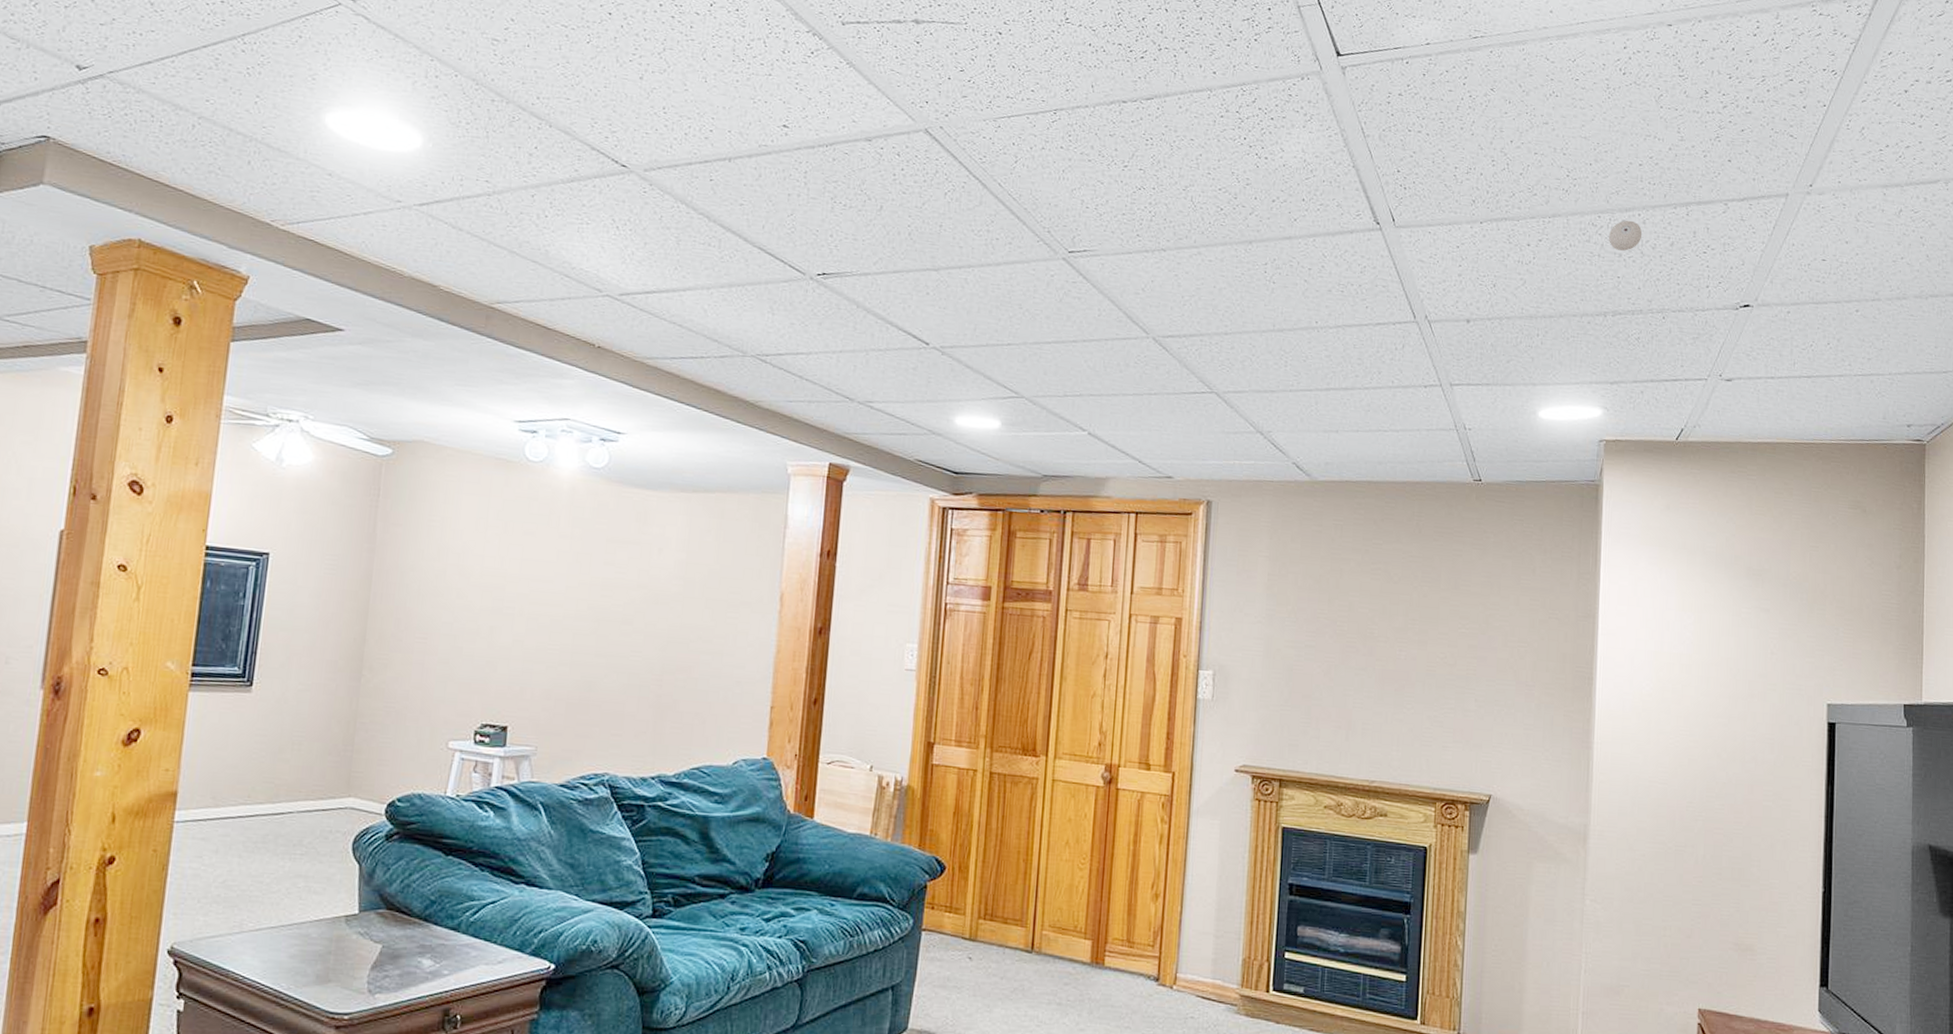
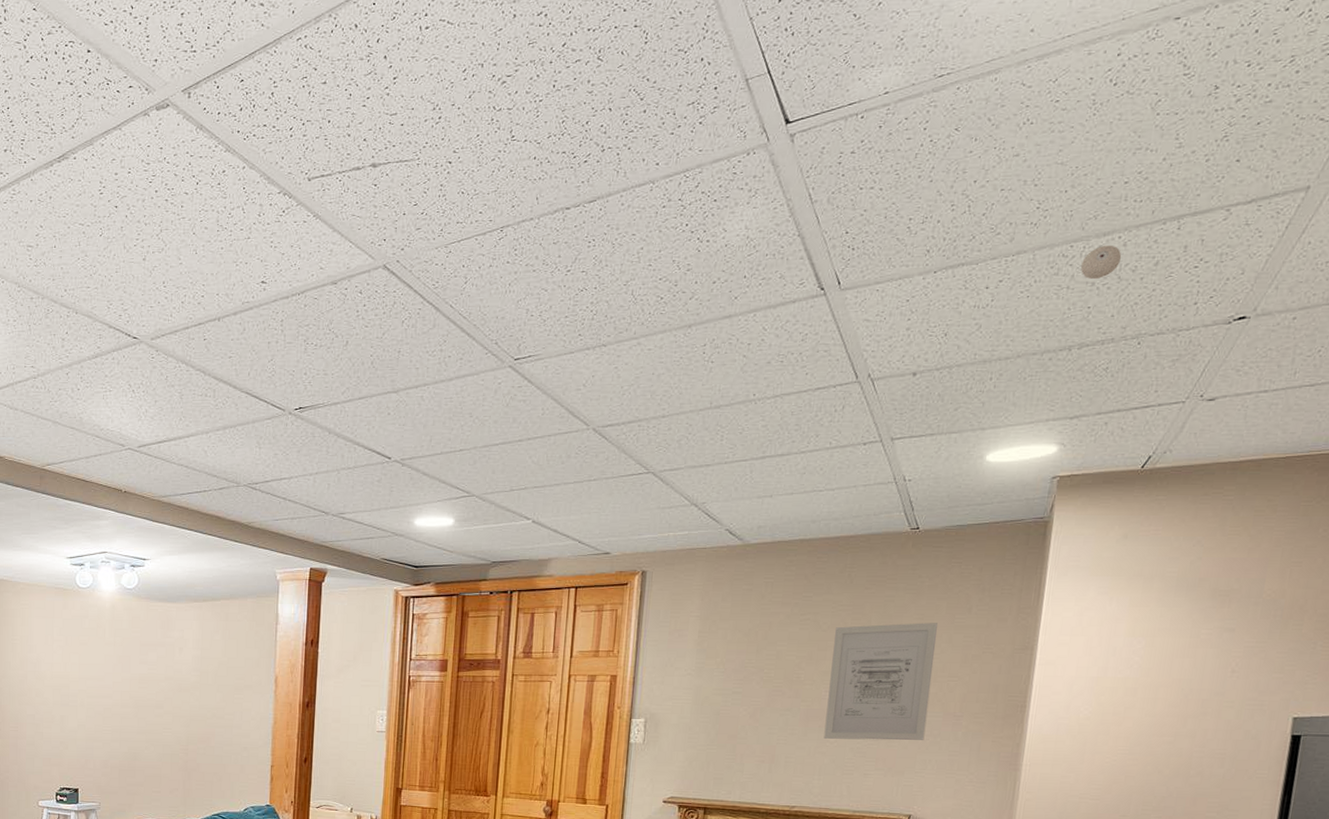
wall art: none [1400,579,1505,711] -> present [823,623,938,741]

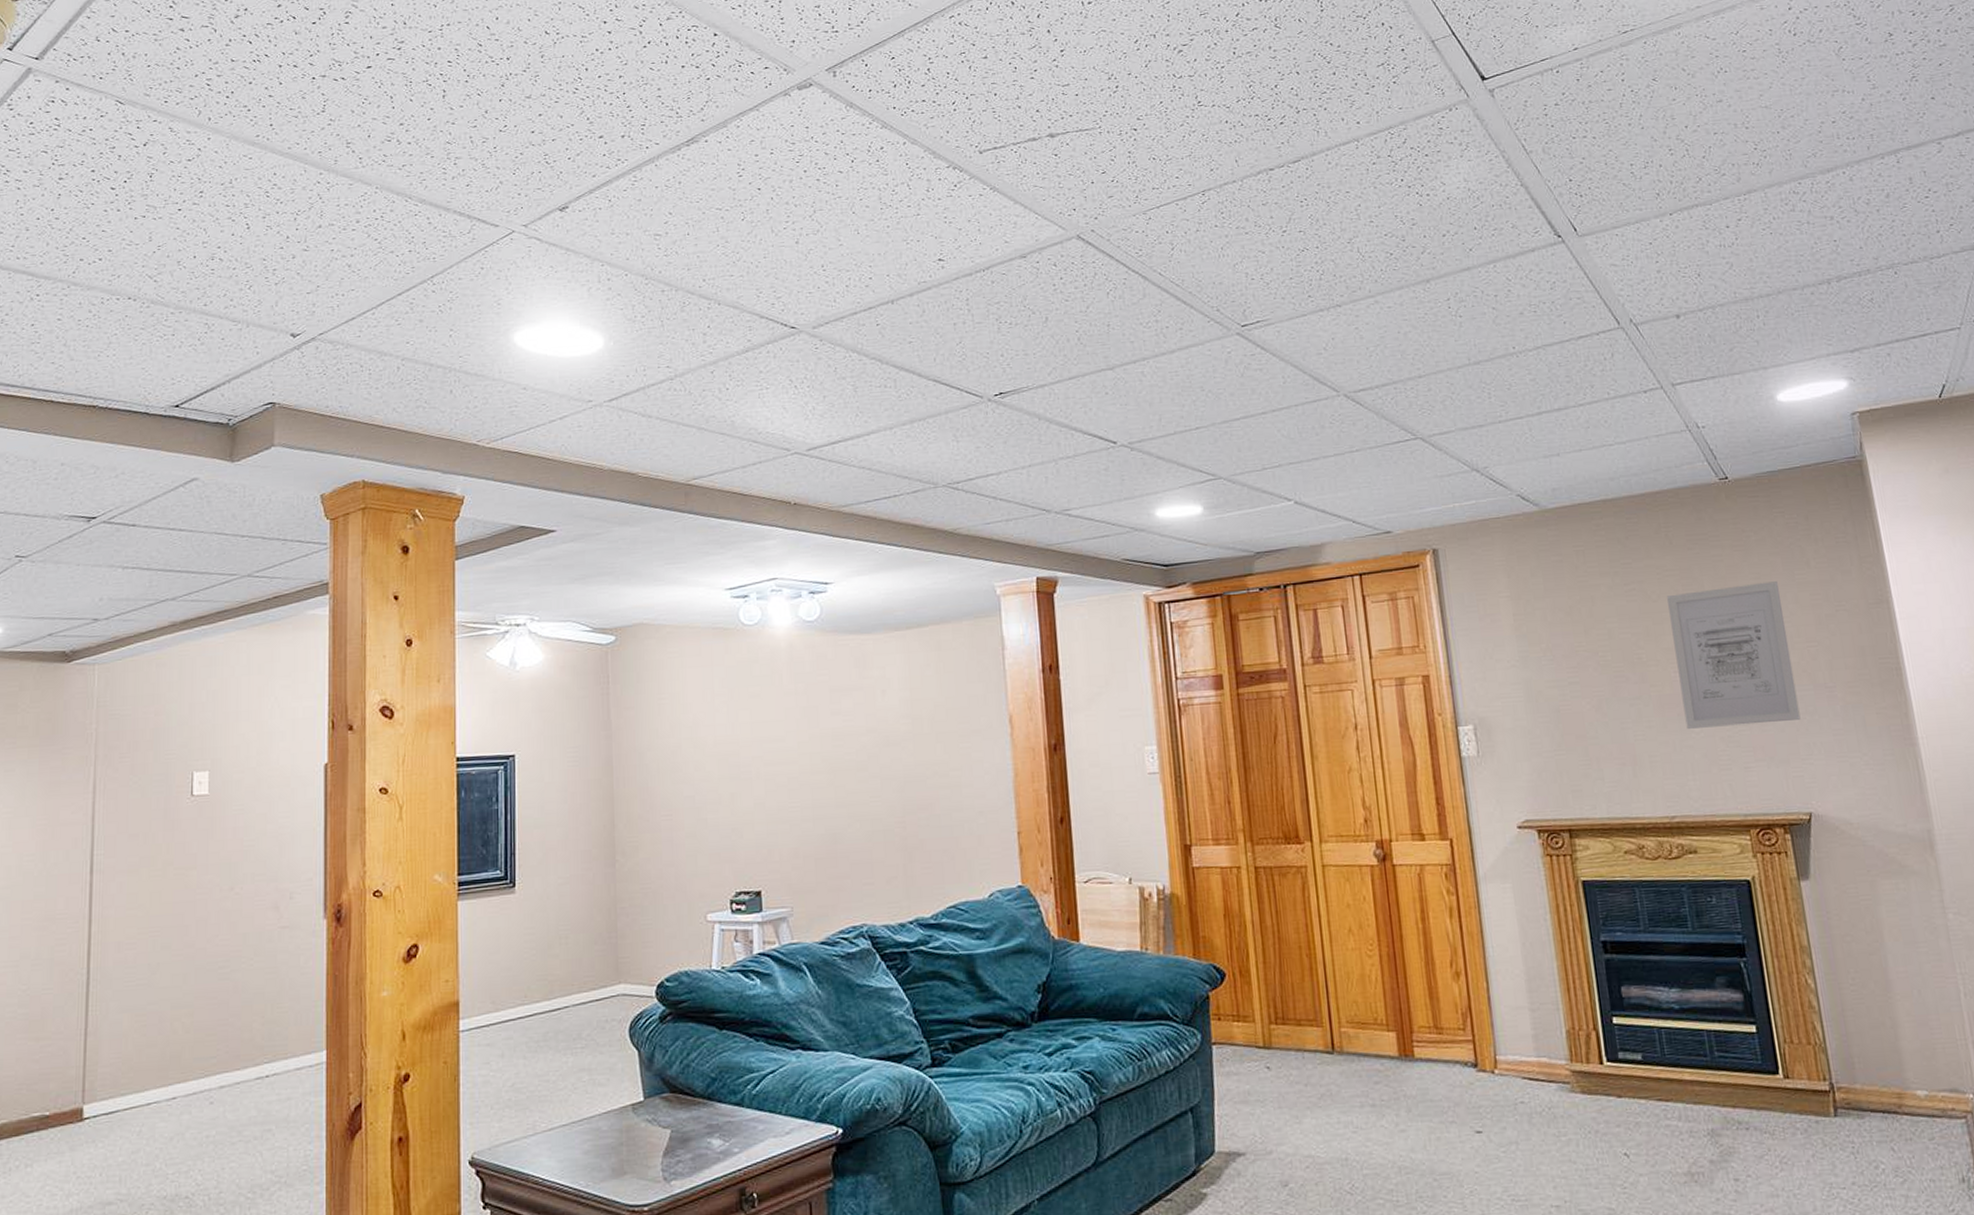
eyeball: present [1081,245,1122,280] -> none [1814,180,1852,214]

